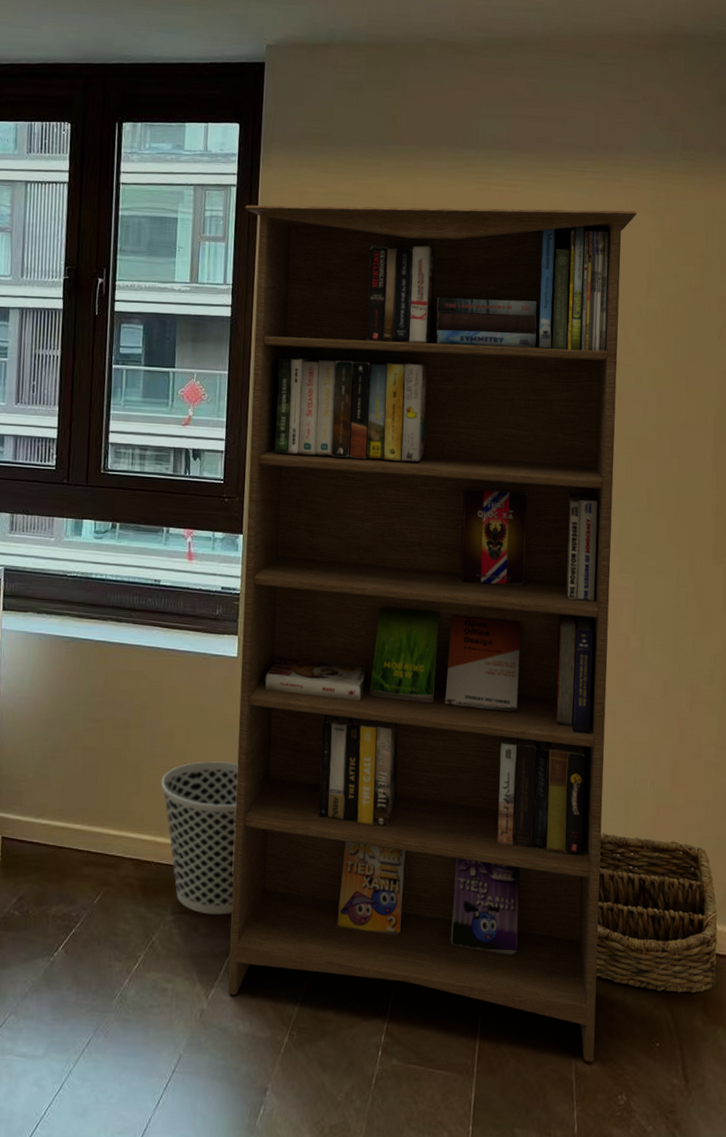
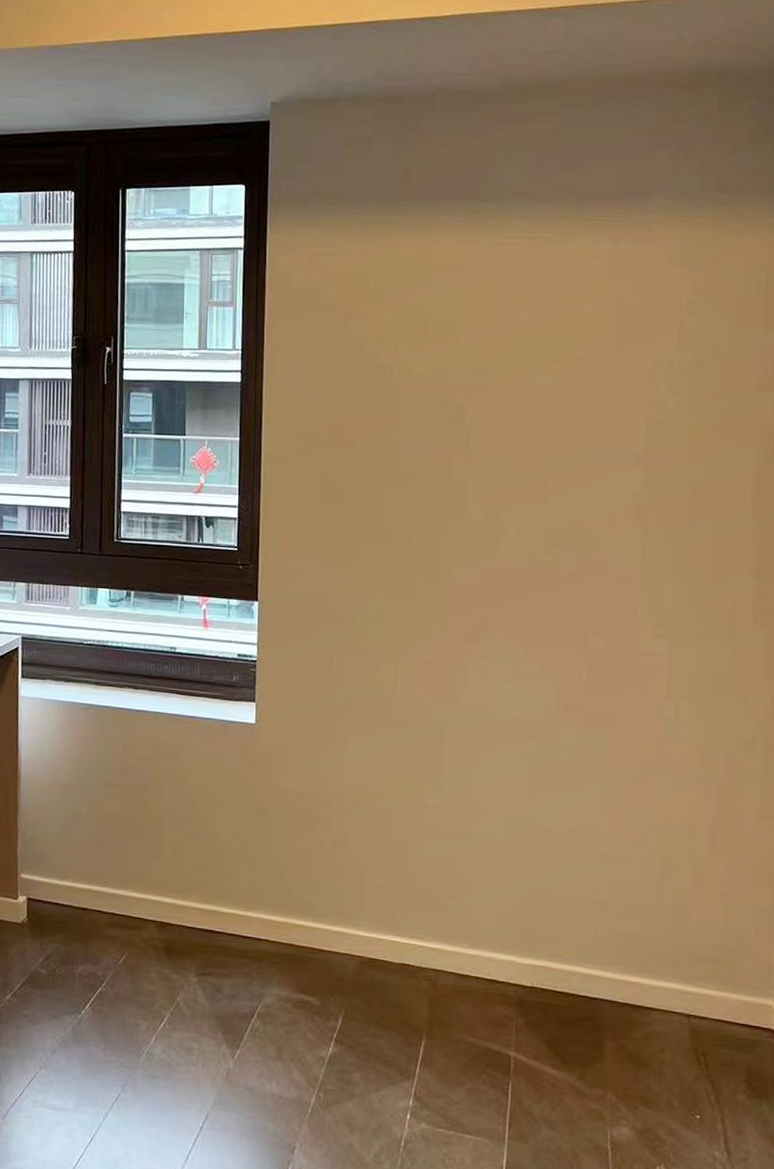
wastebasket: present [161,761,238,915] -> none [182,826,259,977]
bookcase: present [228,204,638,1063] -> none [252,260,668,1133]
basket: present [595,832,718,993] -> none [631,902,762,1066]

